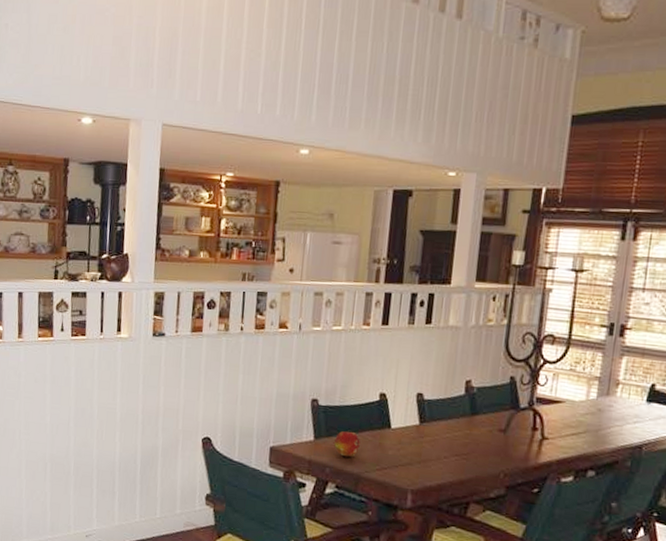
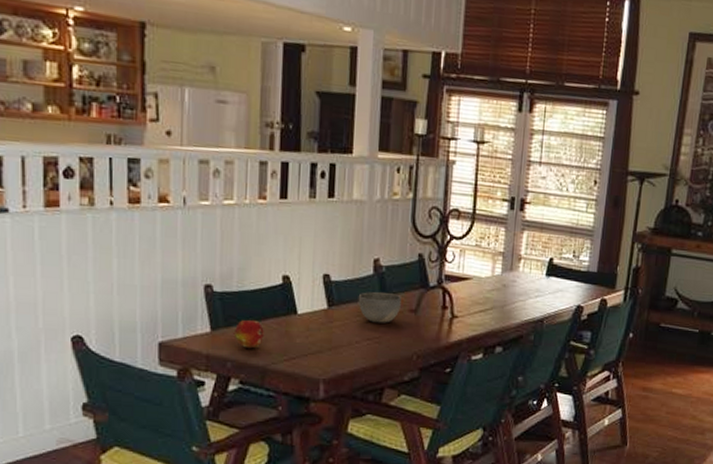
bowl: none [448,411,491,441] -> present [358,292,401,323]

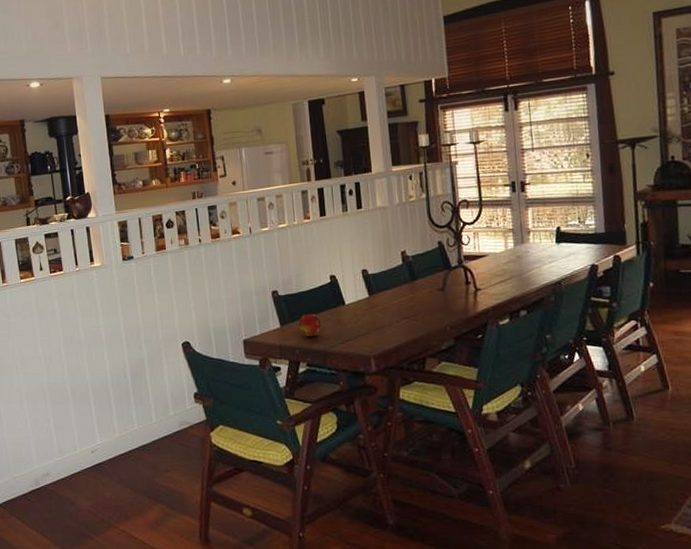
bowl: present [358,292,401,323] -> none [392,277,430,304]

